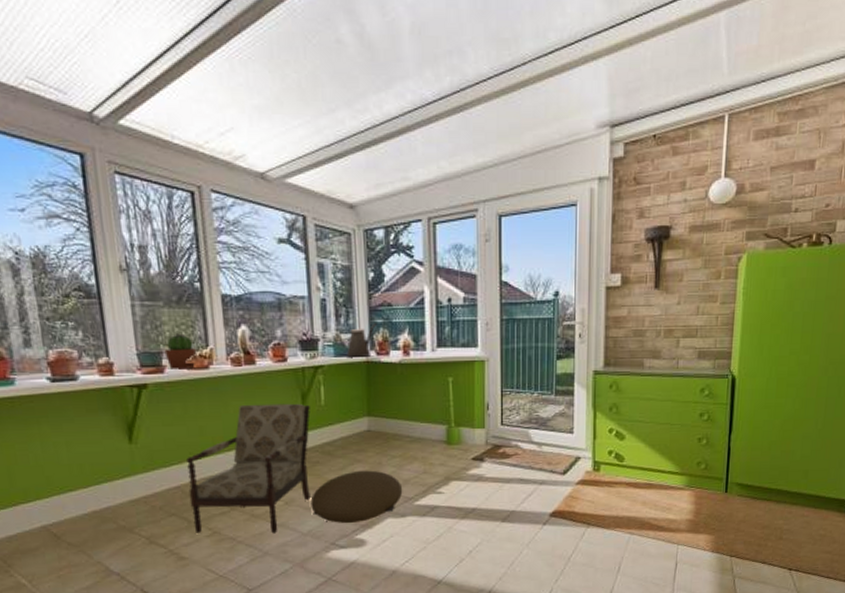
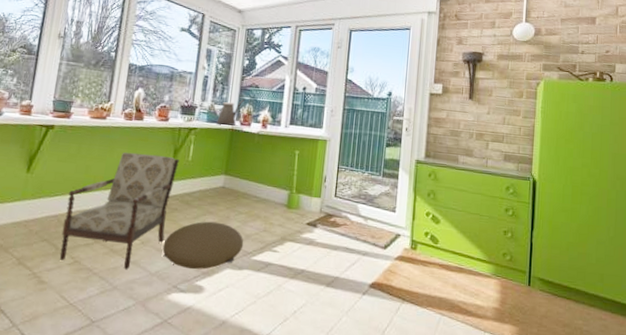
potted cactus: present [164,333,197,370] -> none [74,89,100,118]

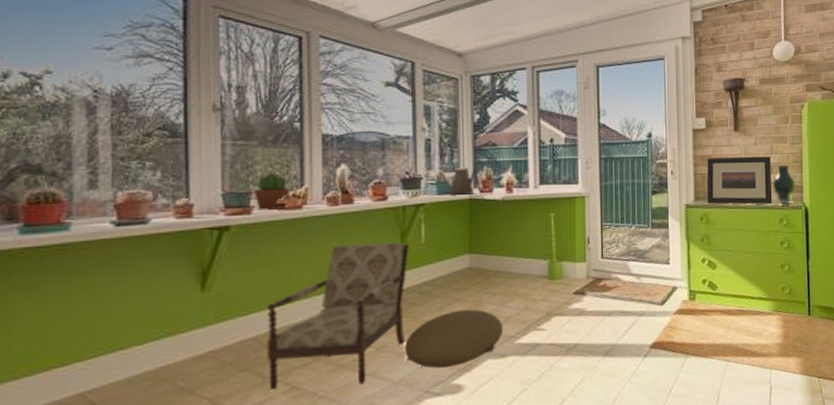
potted cactus: none [74,89,100,118] -> present [254,173,290,210]
picture frame: none [436,121,502,172] -> present [706,156,773,205]
vase: none [502,136,525,174] -> present [772,165,796,206]

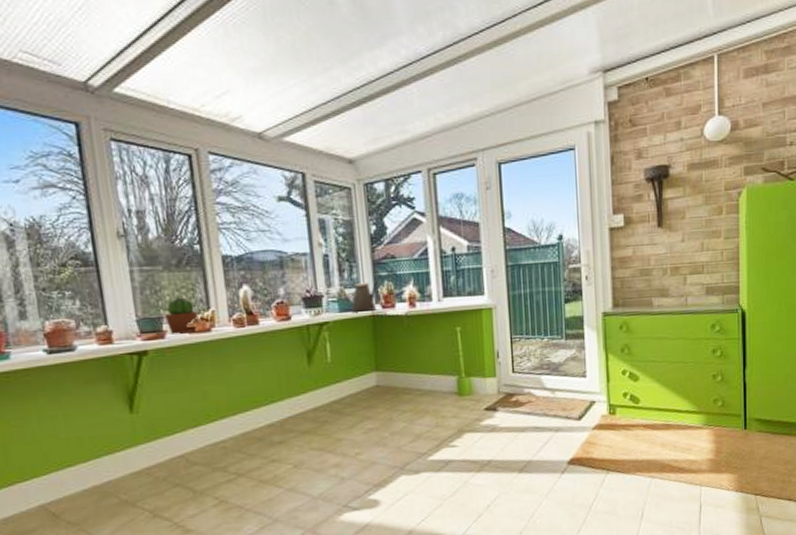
armchair: present [266,242,409,391] -> none [190,362,320,505]
pouf: present [404,309,504,368] -> none [320,426,416,484]
picture frame: present [706,156,773,205] -> none [626,253,703,311]
vase: present [772,165,796,206] -> none [703,263,731,309]

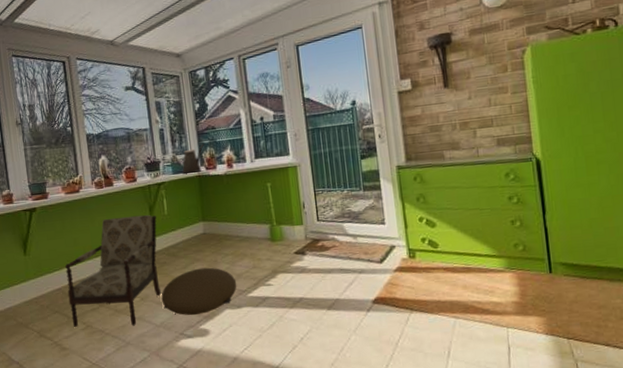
potted cactus: present [164,297,198,334] -> none [47,167,70,195]
armchair: none [190,362,320,505] -> present [65,214,161,328]
pouf: none [320,426,416,484] -> present [161,267,237,315]

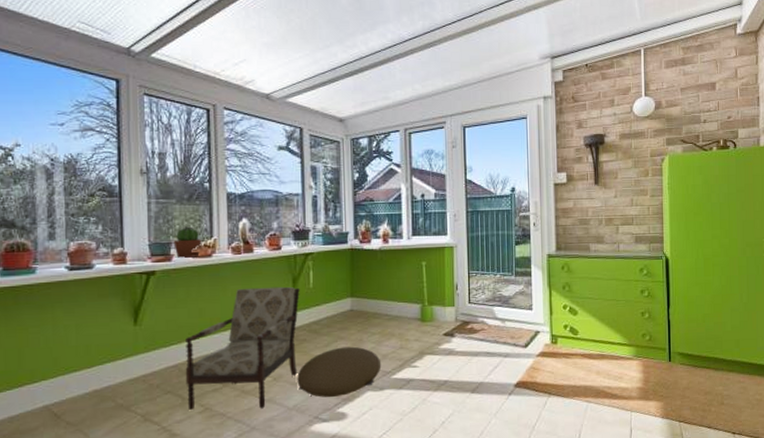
potted cactus: none [47,167,70,195] -> present [173,226,202,258]
watering can: present [182,144,204,174] -> none [334,216,360,245]

